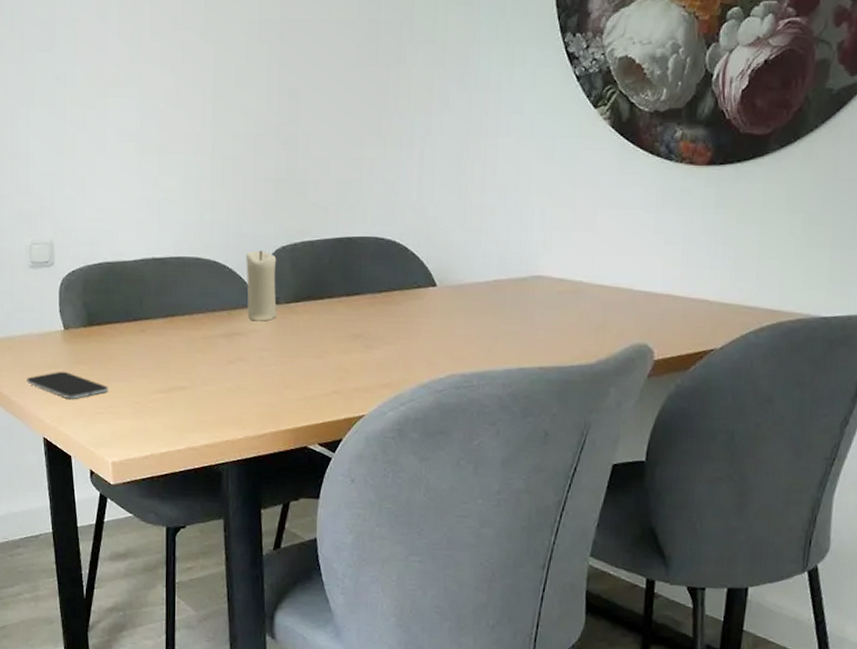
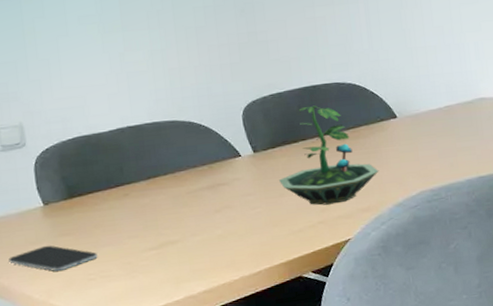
candle: present [246,250,277,322] -> none [219,107,256,171]
terrarium: none [298,260,407,374] -> present [279,105,379,205]

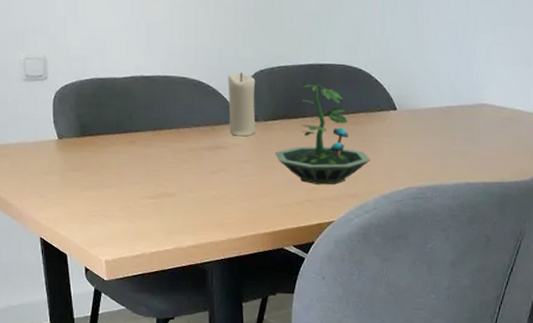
smartphone: present [9,245,98,272] -> none [23,177,101,204]
candle: none [219,107,256,171] -> present [228,72,256,137]

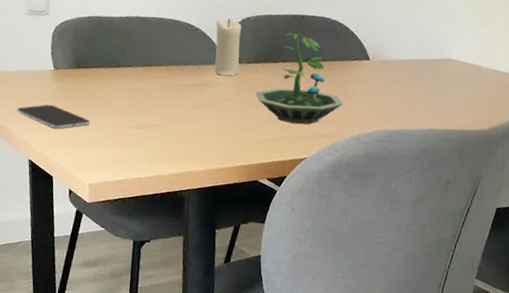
smartphone: none [23,177,101,204] -> present [17,104,90,129]

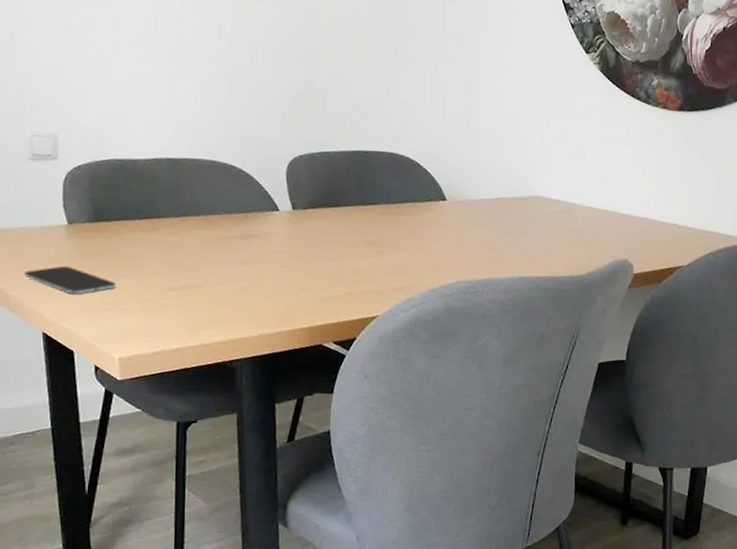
candle: present [214,18,242,77] -> none [263,157,294,225]
terrarium: present [255,33,344,125] -> none [314,172,419,278]

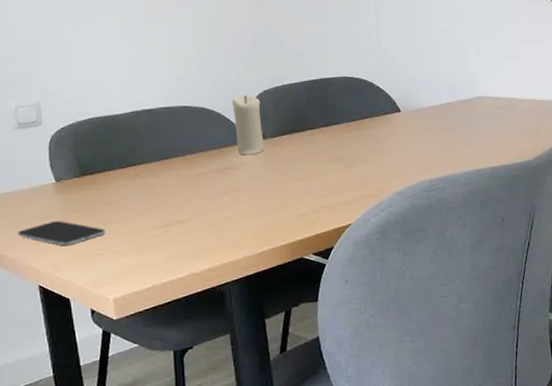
candle: none [263,157,294,225] -> present [232,95,264,156]

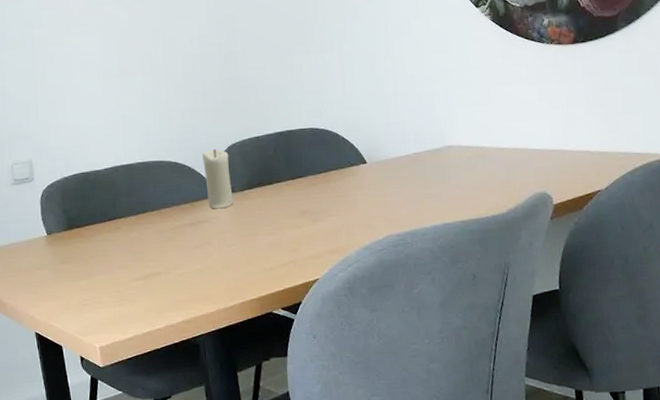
smartphone: present [18,220,106,246] -> none [16,271,91,296]

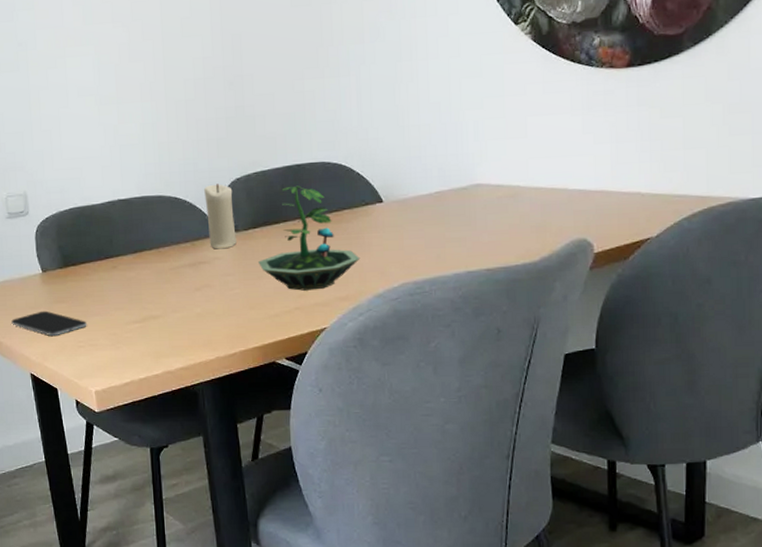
smartphone: none [16,271,91,296] -> present [11,310,87,337]
terrarium: none [254,149,348,246] -> present [258,185,361,291]

